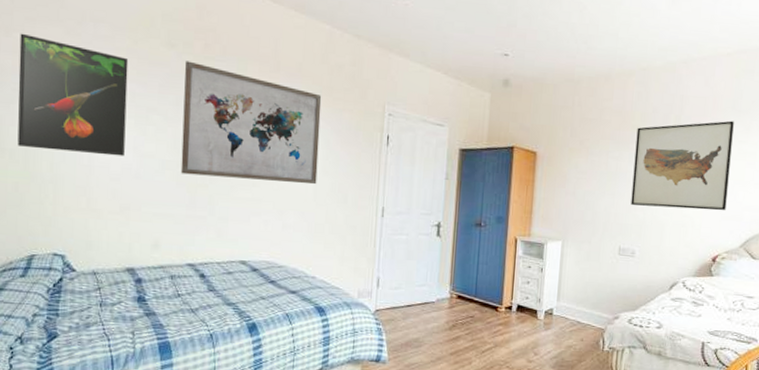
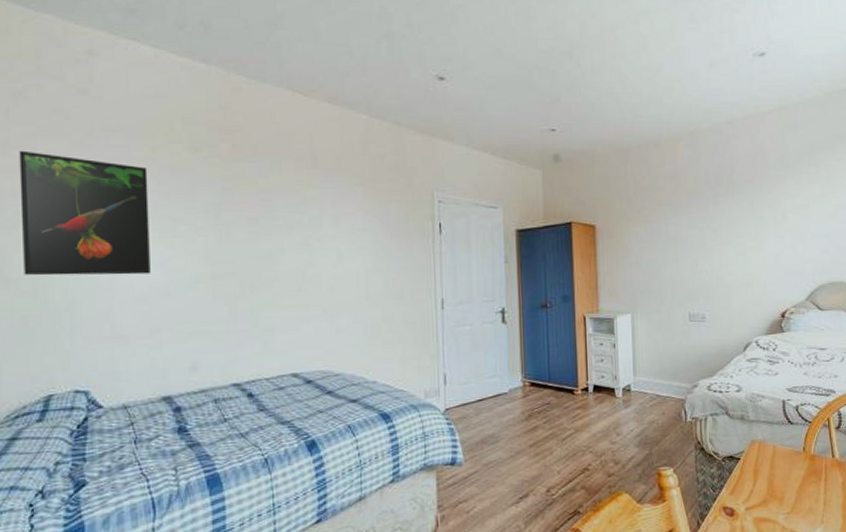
wall art: present [180,61,322,185] -> none [212,164,369,287]
wall art: present [631,120,734,211] -> none [692,176,788,270]

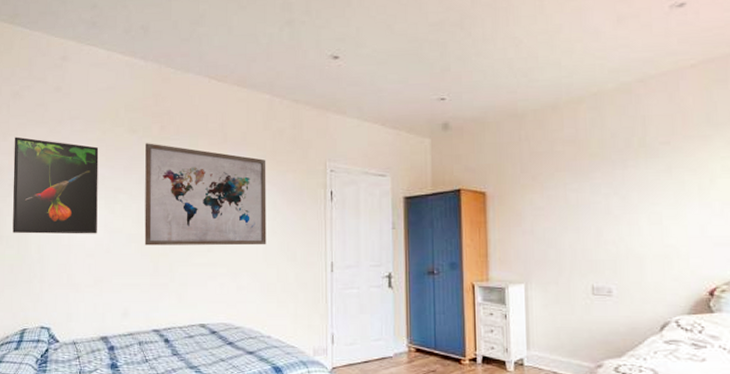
wall art: none [212,164,369,287] -> present [144,143,267,246]

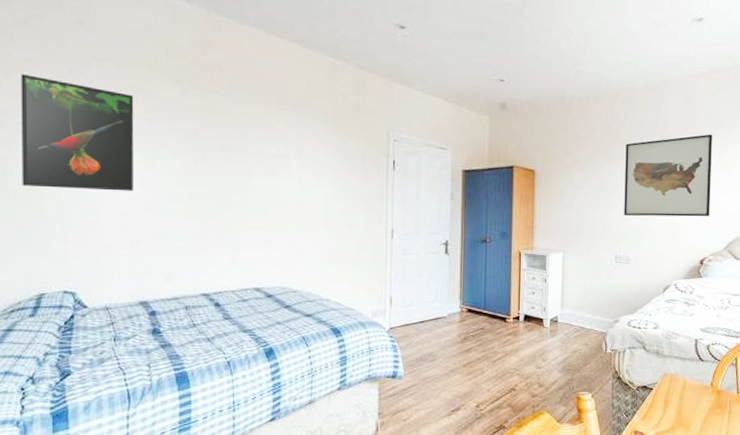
wall art: present [144,143,267,246] -> none [191,96,328,211]
wall art: none [595,136,717,240] -> present [624,134,712,217]

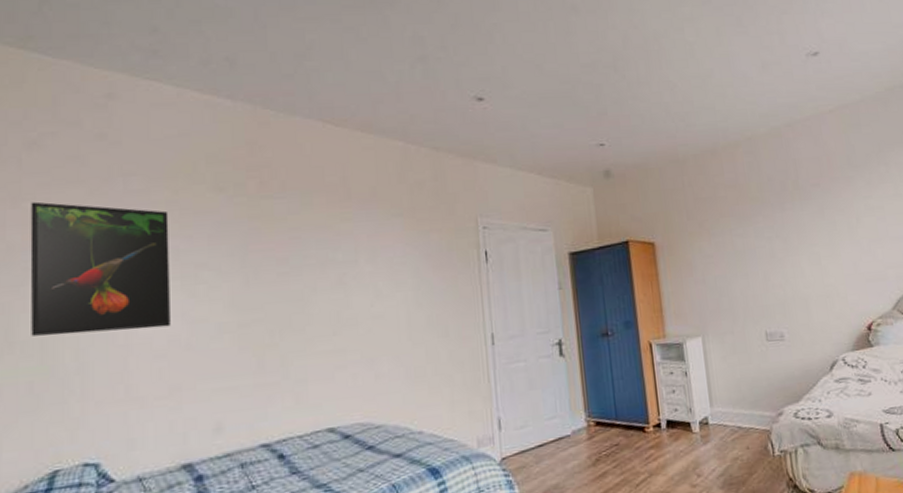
wall art: present [624,134,712,217] -> none [756,177,868,284]

